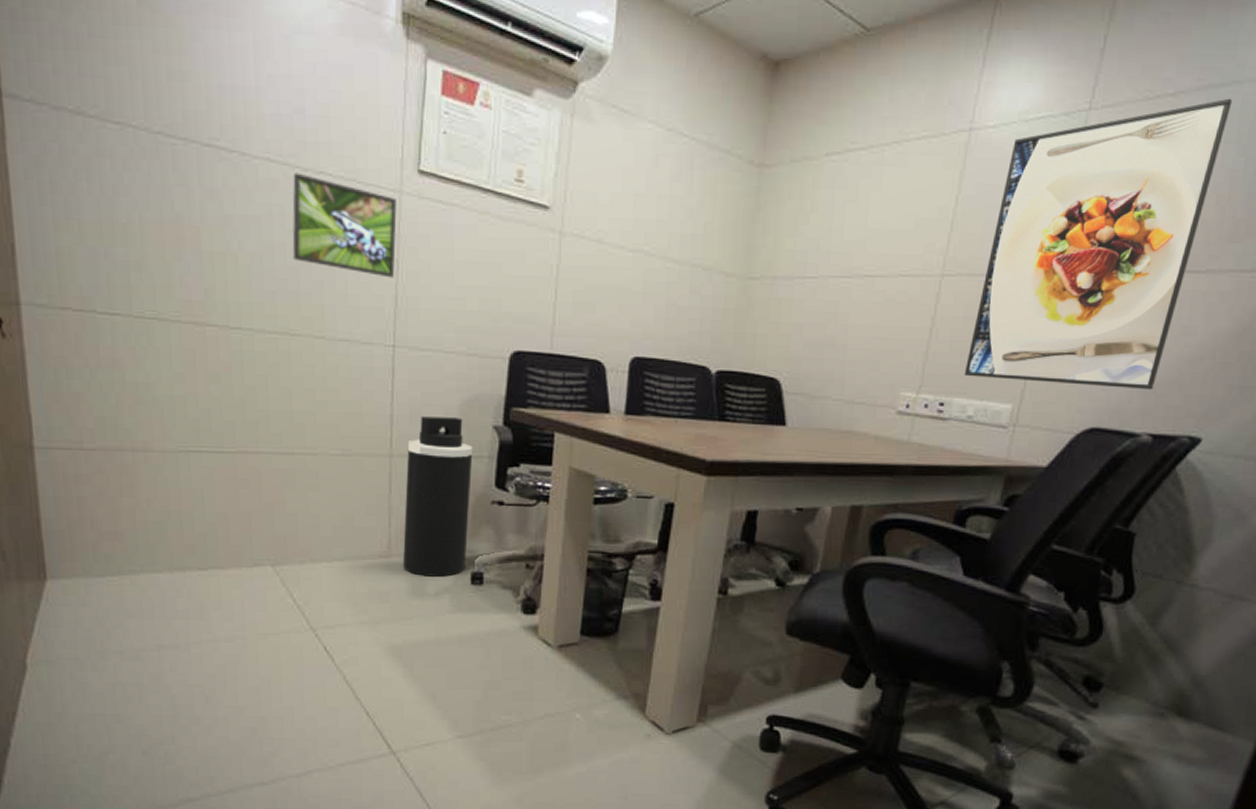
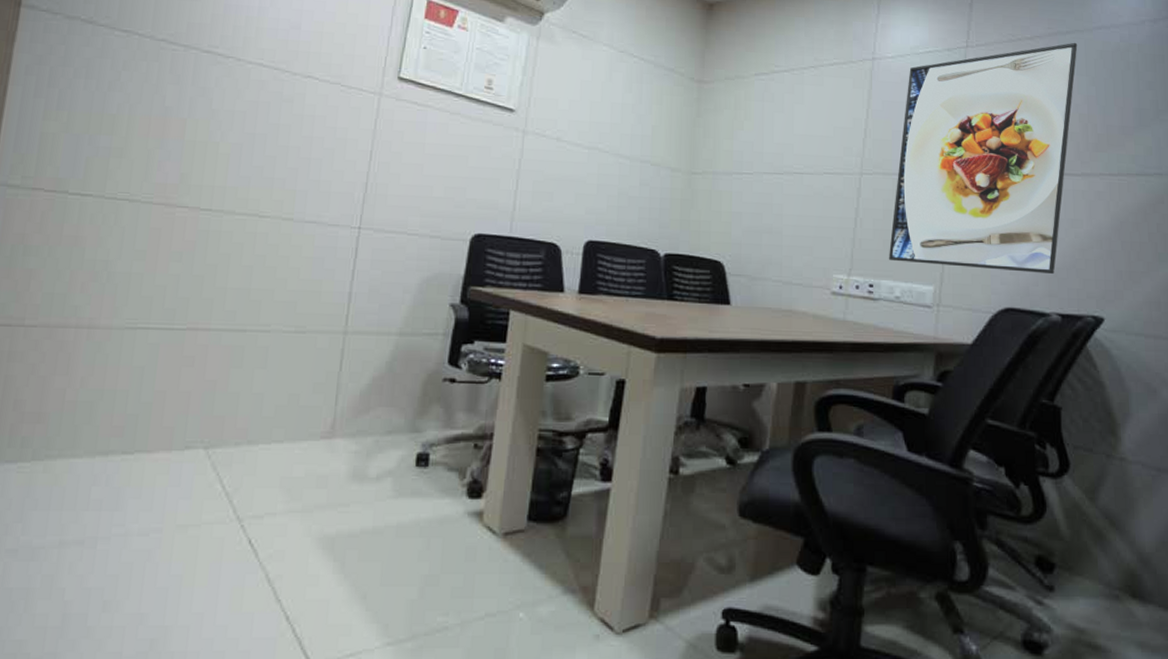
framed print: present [292,172,397,278] -> none [272,76,376,167]
trash can: present [403,416,473,577] -> none [346,294,429,459]

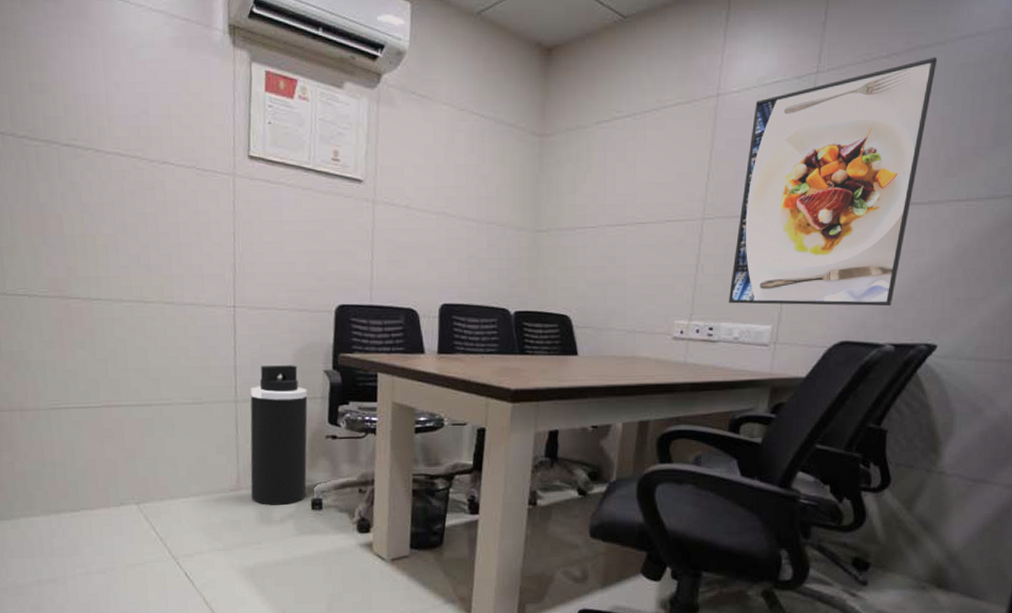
trash can: none [346,294,429,459] -> present [250,365,308,505]

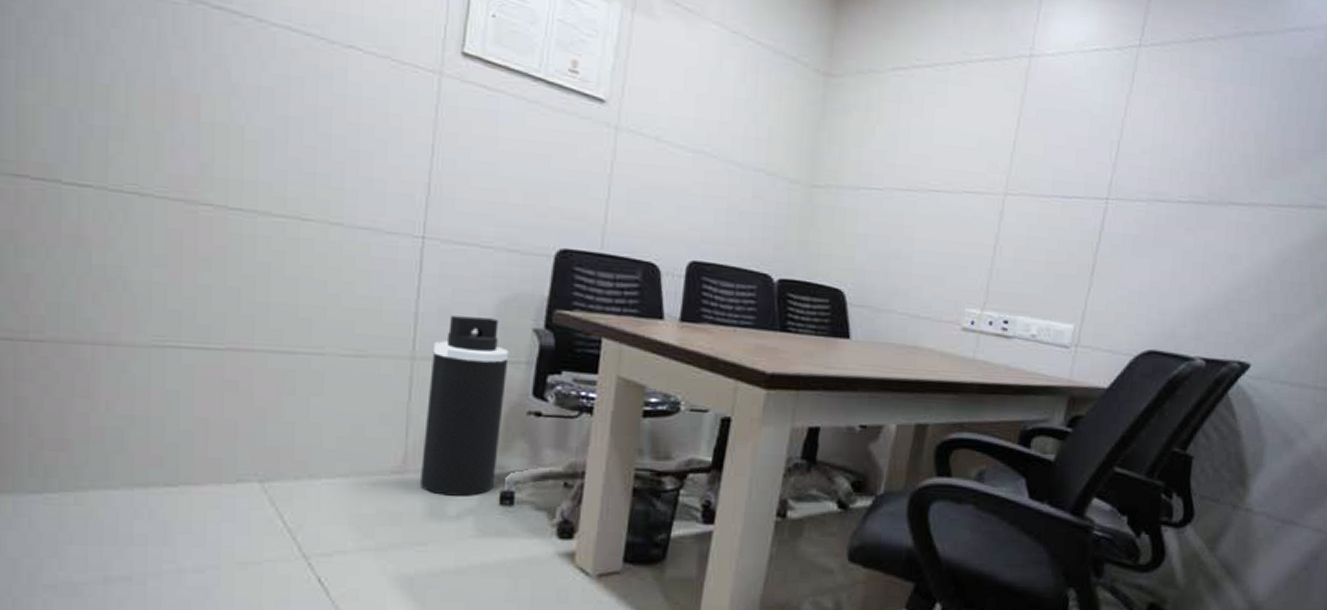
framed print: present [728,57,938,307] -> none [1027,46,1266,316]

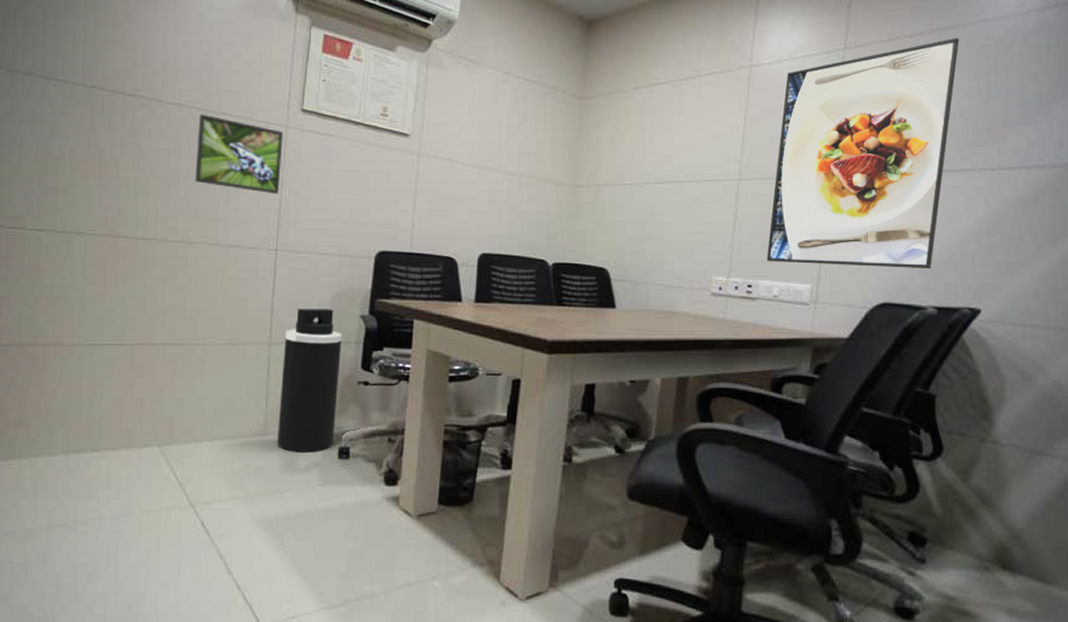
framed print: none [310,44,436,164] -> present [195,114,283,194]
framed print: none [1027,46,1266,316] -> present [766,37,960,270]

